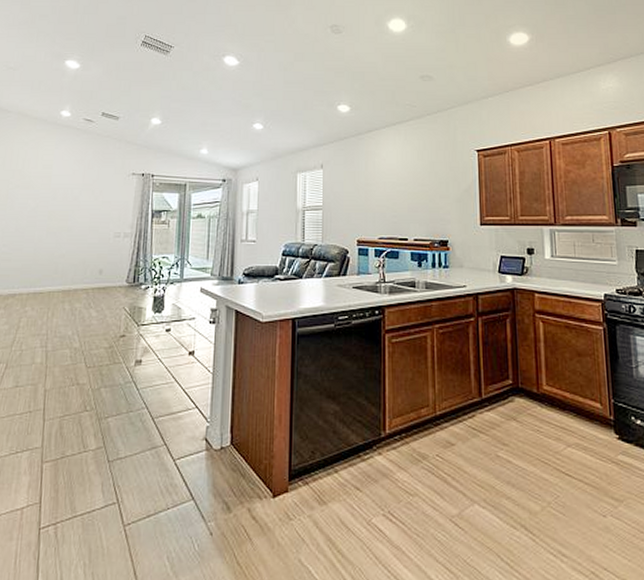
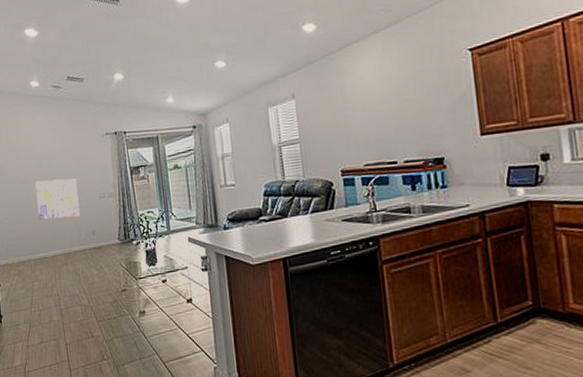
wall art: none [41,211,92,253] -> present [35,178,80,220]

